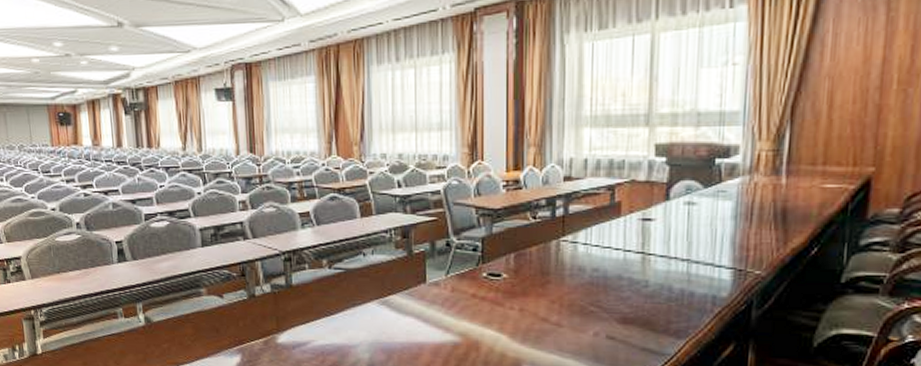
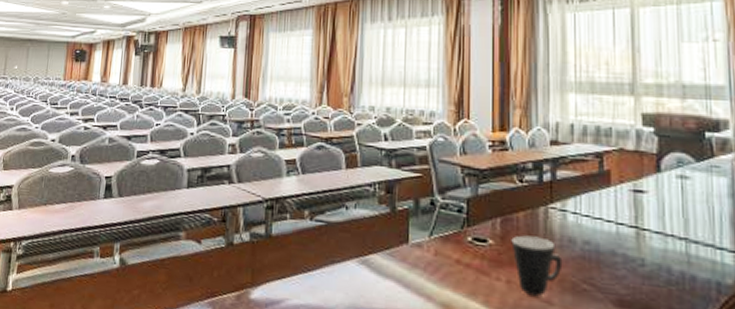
mug: none [524,267,573,321] -> present [511,235,563,297]

